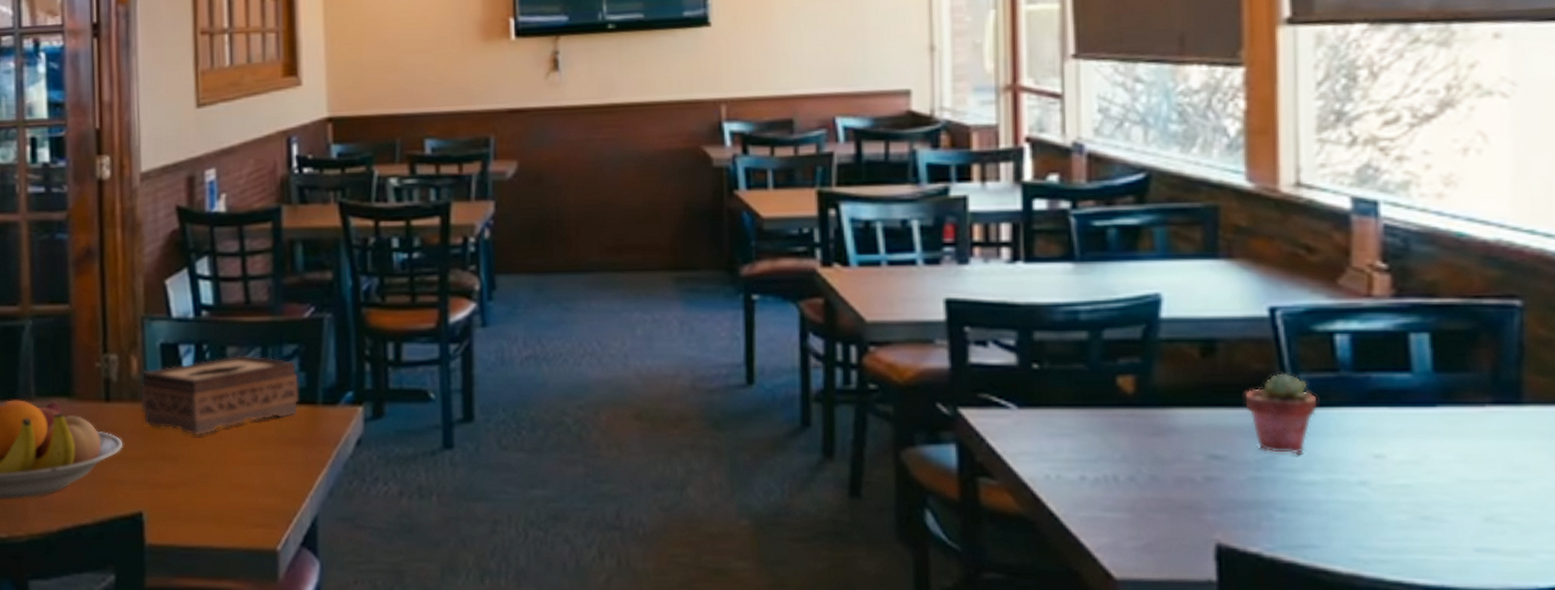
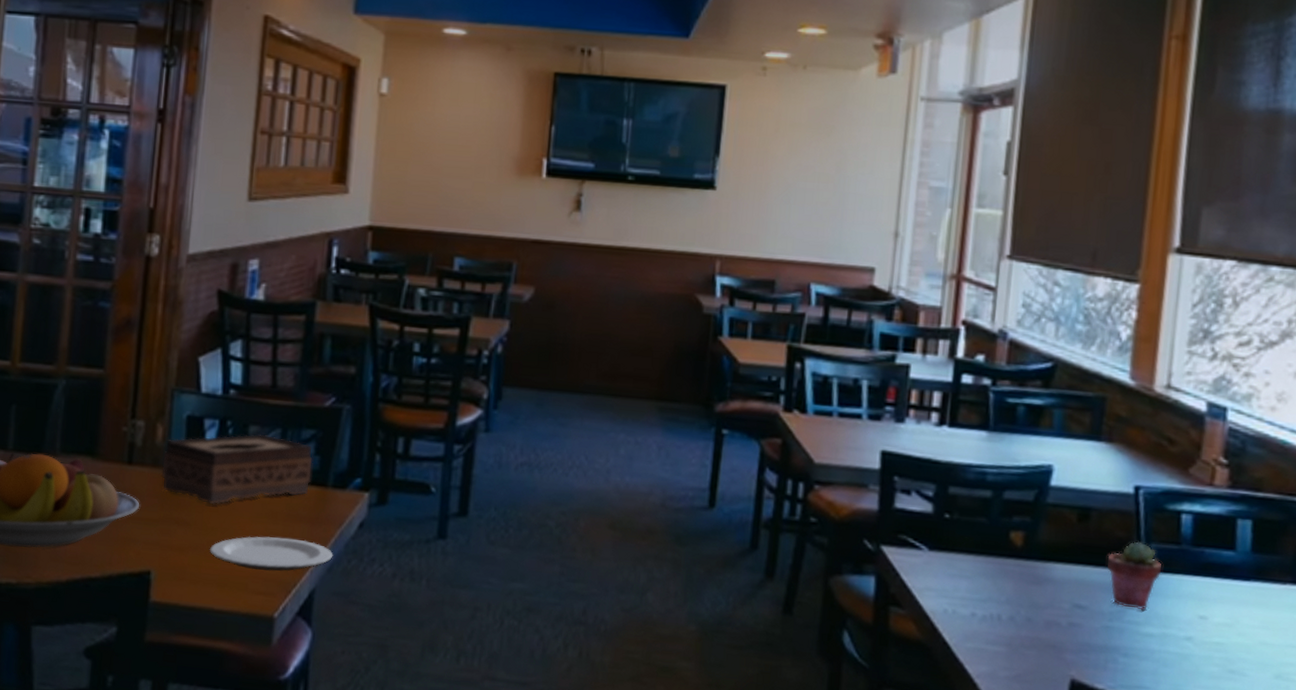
plate: none [201,463,333,501] -> present [210,536,333,572]

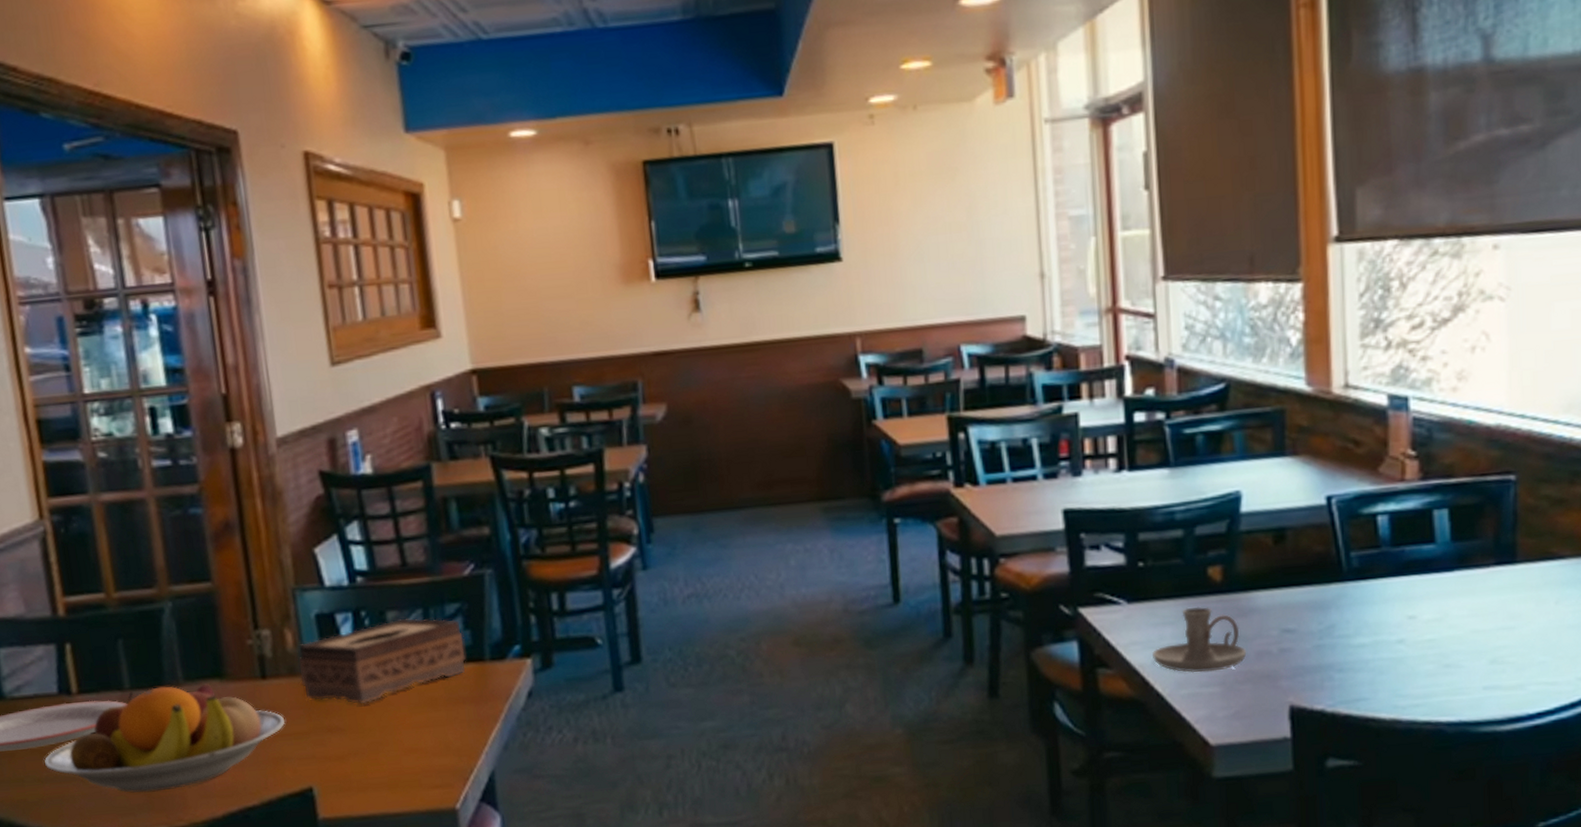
plate: present [210,536,333,572] -> none [372,721,507,764]
candle holder: none [945,565,1037,632] -> present [1152,606,1247,673]
potted succulent: present [1107,541,1162,610] -> none [1309,552,1365,623]

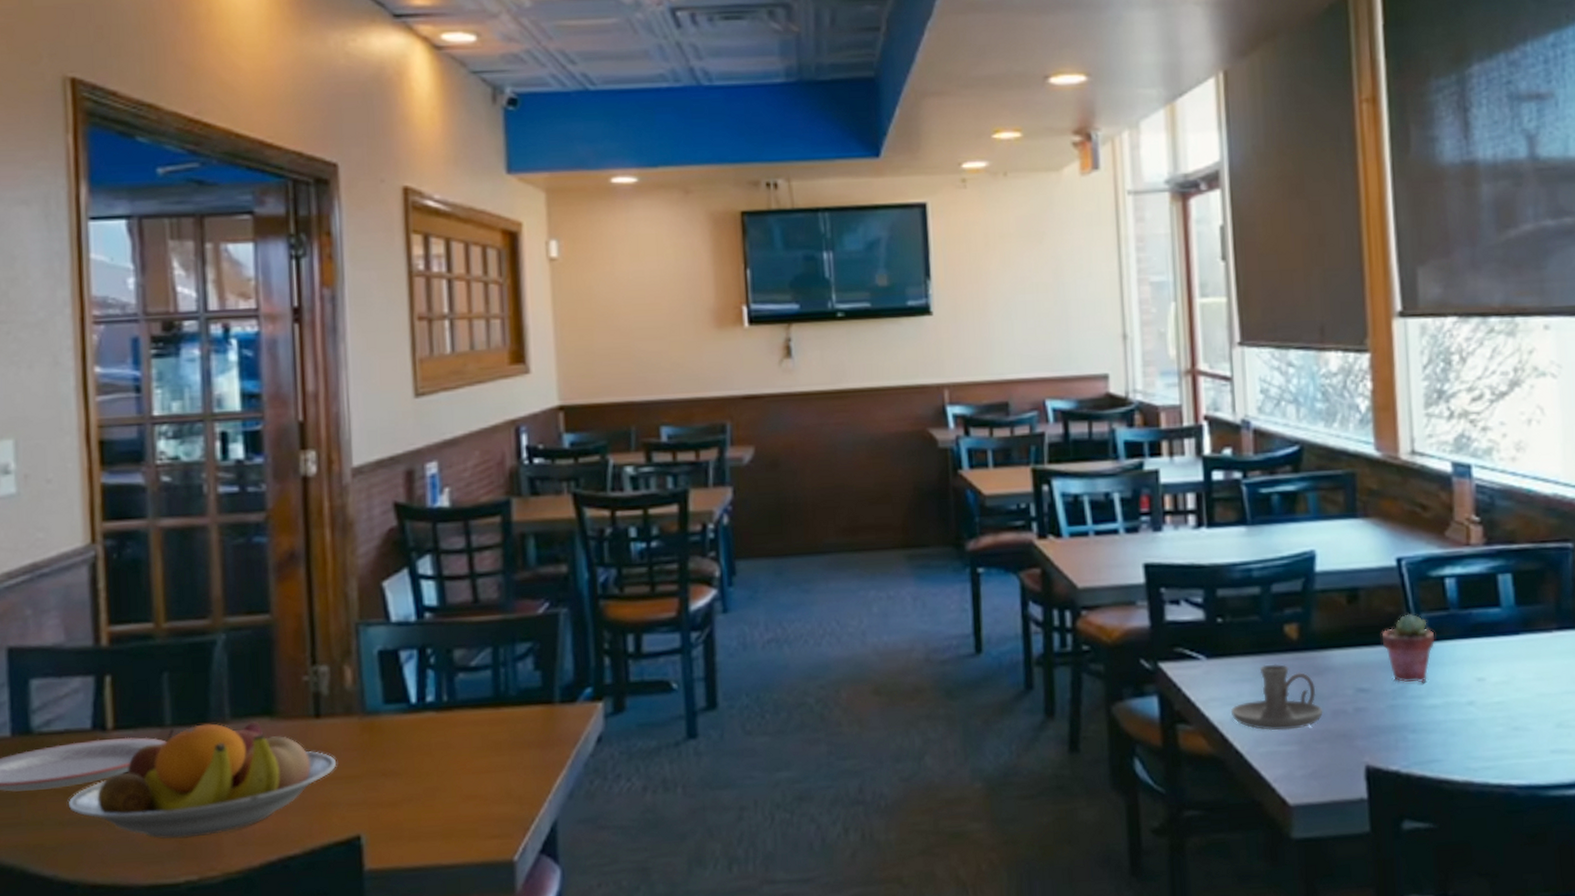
tissue box: present [299,617,466,705] -> none [357,656,535,747]
potted succulent: none [1309,552,1365,623] -> present [1381,613,1435,683]

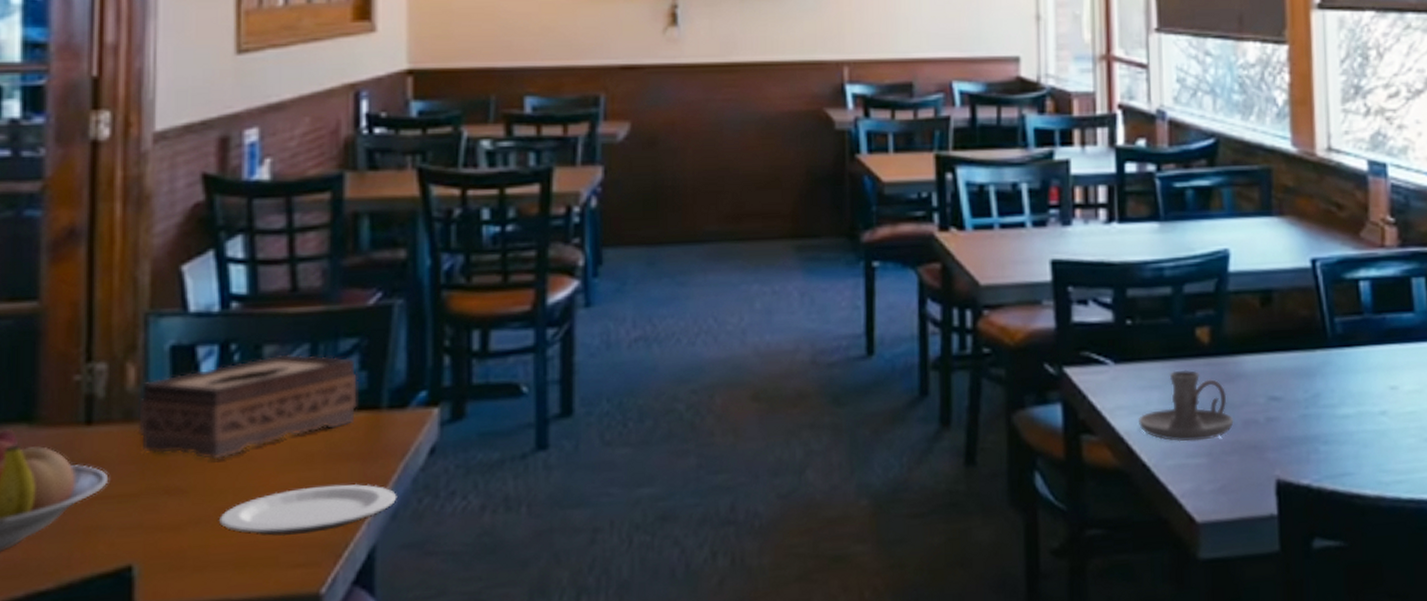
tissue box: none [357,656,535,747] -> present [138,353,359,460]
plate: none [428,767,572,812] -> present [219,483,397,537]
potted succulent: present [1381,613,1435,683] -> none [1295,318,1349,392]

